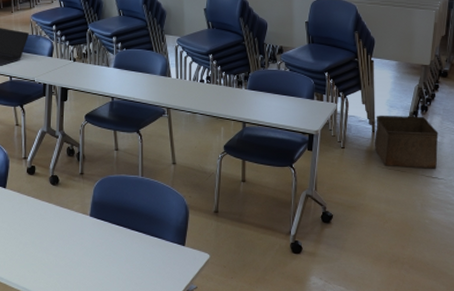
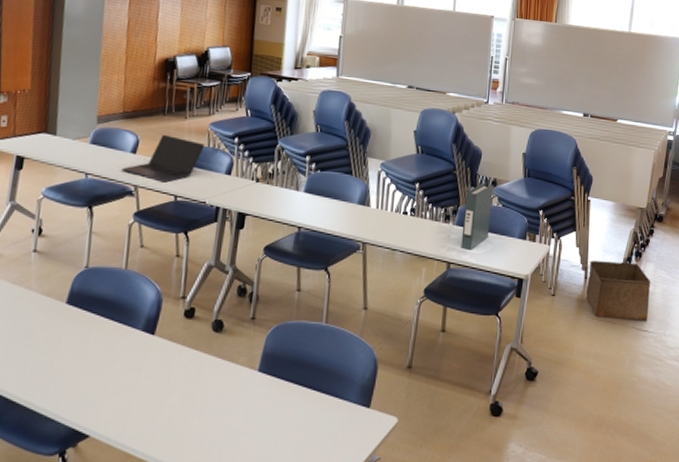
binder: none [254,51,280,110] -> present [461,183,494,250]

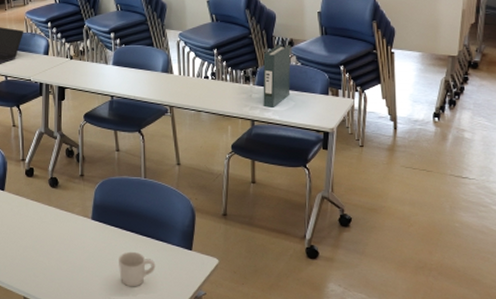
mug: none [283,410,328,453] -> present [119,251,156,287]
storage bin: present [585,260,651,321] -> none [396,110,469,168]

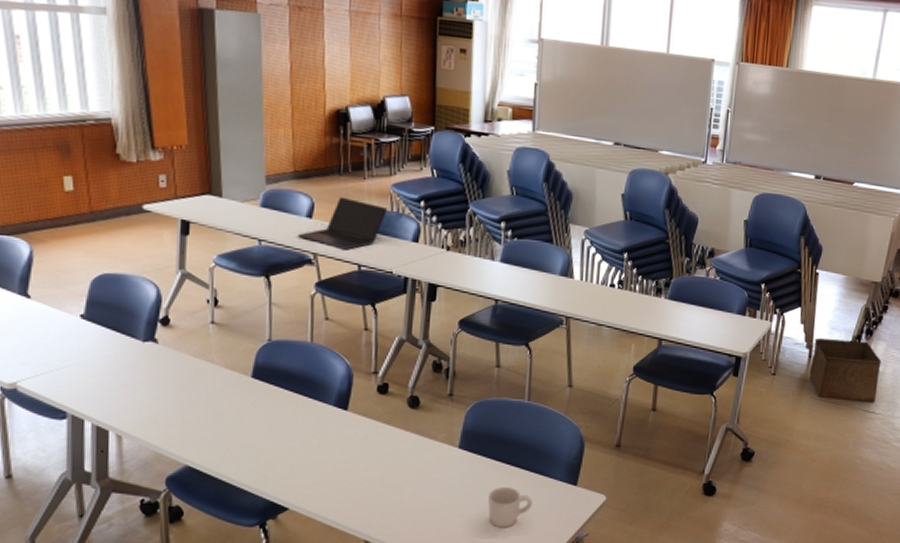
binder: present [263,44,291,108] -> none [673,254,711,326]
storage bin: none [396,110,469,168] -> present [809,337,882,402]

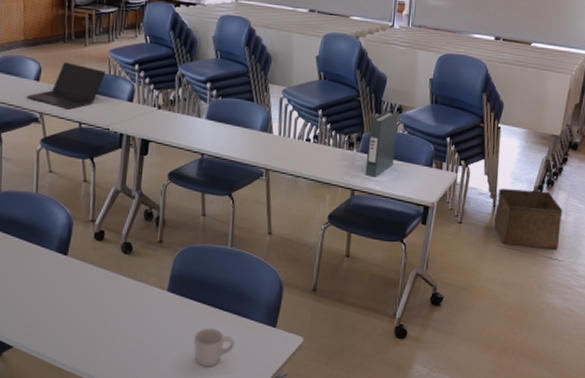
binder: none [673,254,711,326] -> present [365,110,399,177]

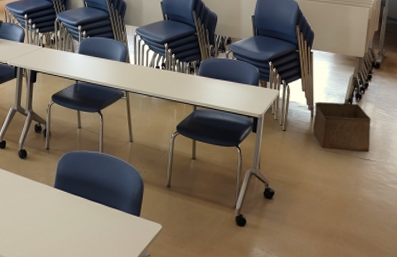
mug: present [194,327,235,367] -> none [76,216,108,248]
binder: present [365,110,399,177] -> none [204,42,229,95]

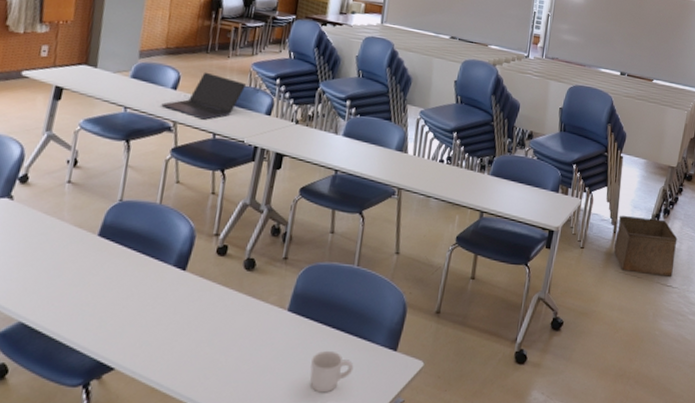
mug: none [76,216,108,248] -> present [309,350,354,393]

